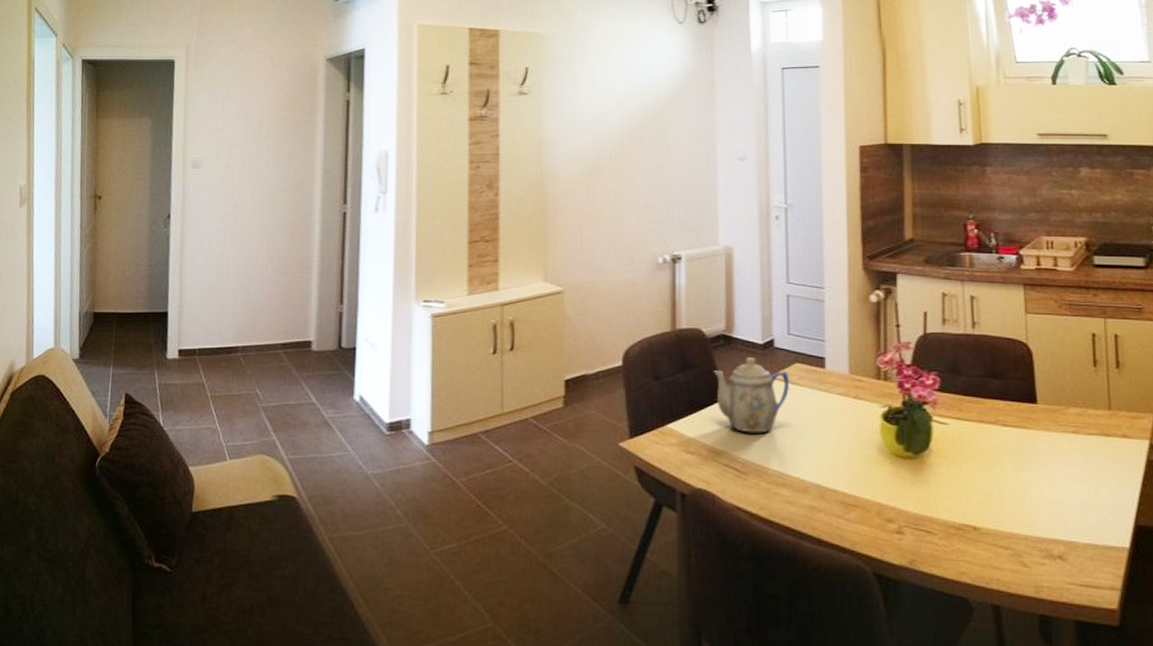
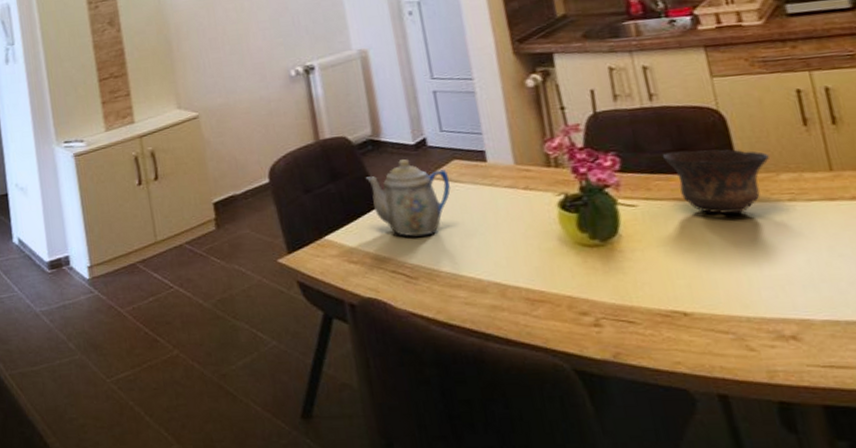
bowl: none [975,378,1062,440] -> present [662,149,769,214]

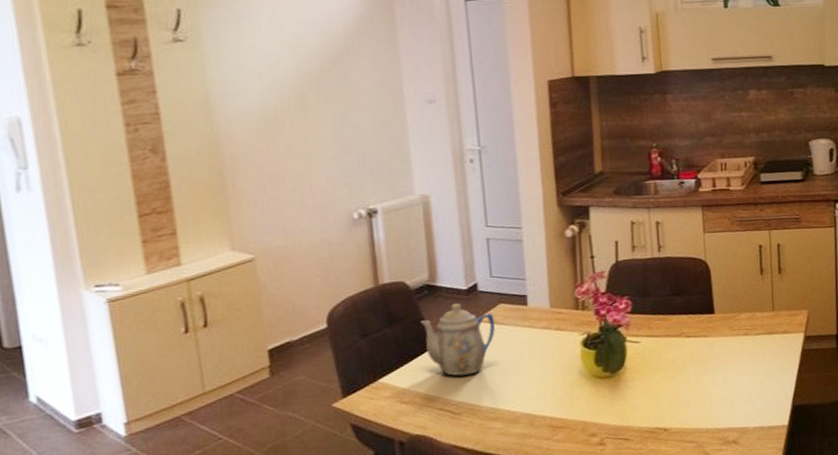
bowl: present [662,149,769,214] -> none [662,294,735,347]

